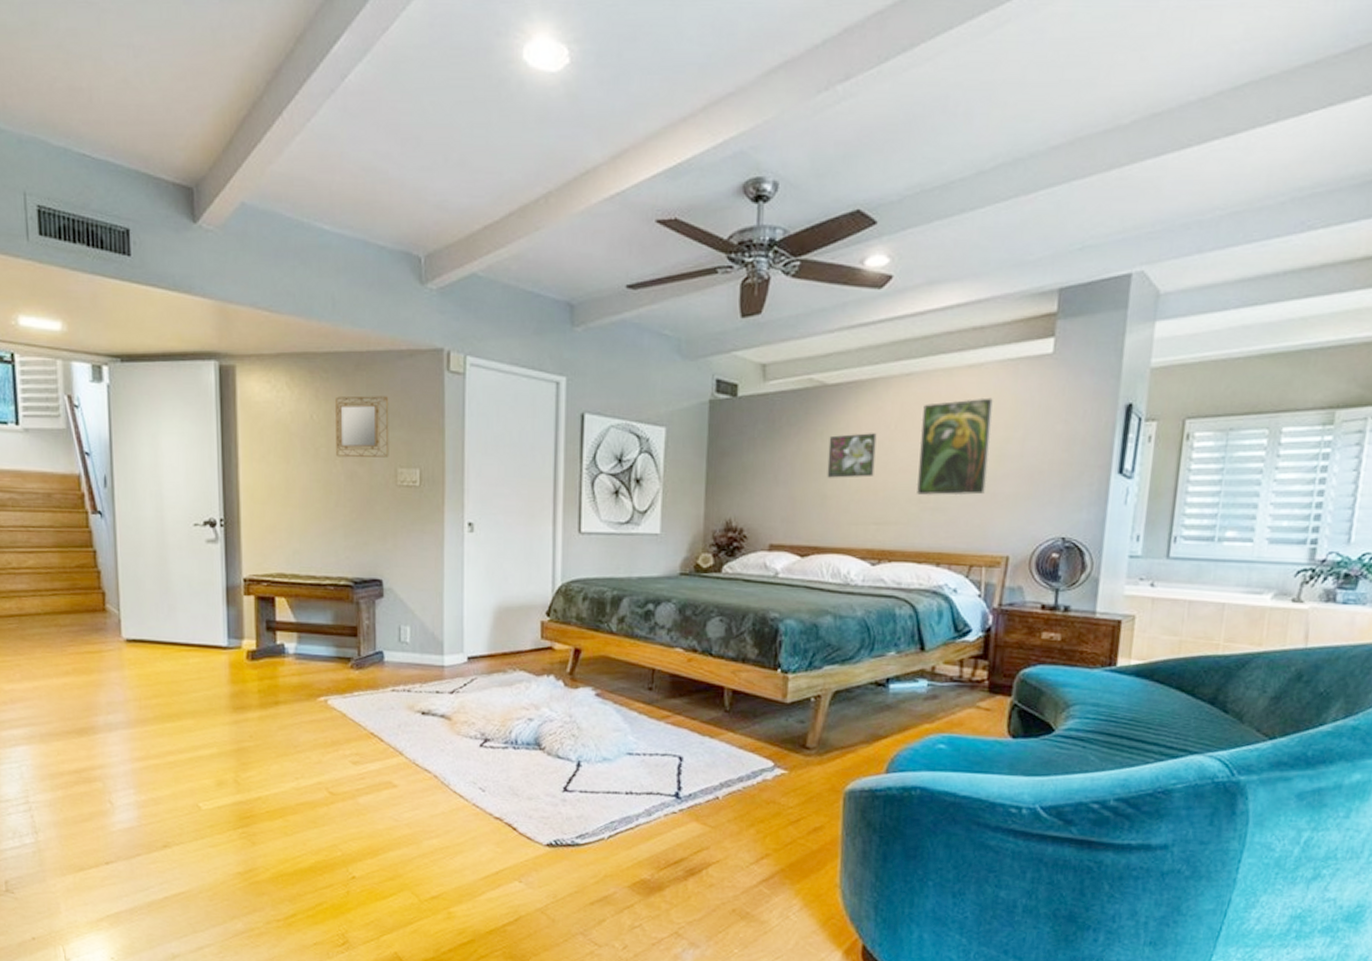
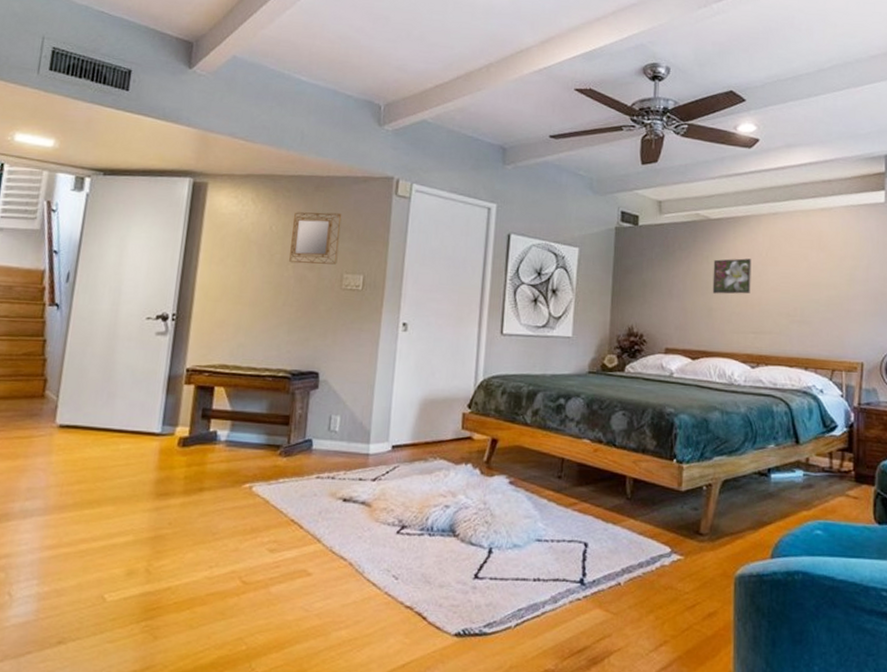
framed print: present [916,397,994,496] -> none [785,234,843,312]

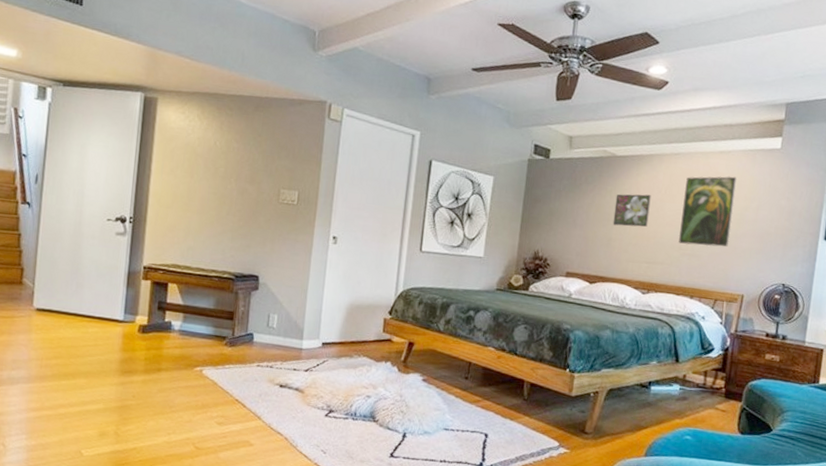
home mirror: present [289,212,342,265] -> none [232,129,280,180]
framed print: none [785,234,843,312] -> present [678,176,738,247]

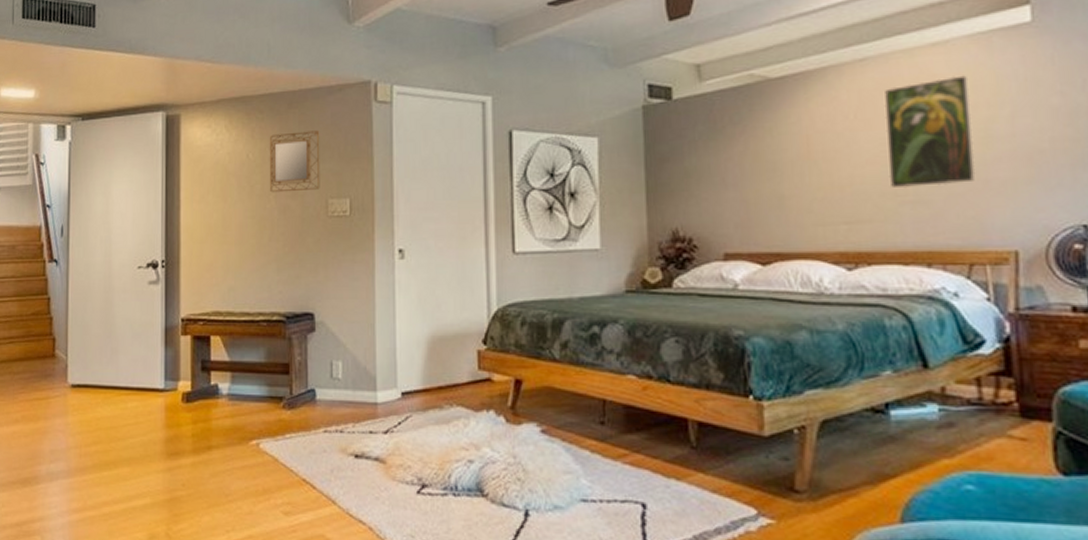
home mirror: none [232,129,280,180] -> present [269,130,320,193]
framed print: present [612,194,651,227] -> none [779,125,837,177]

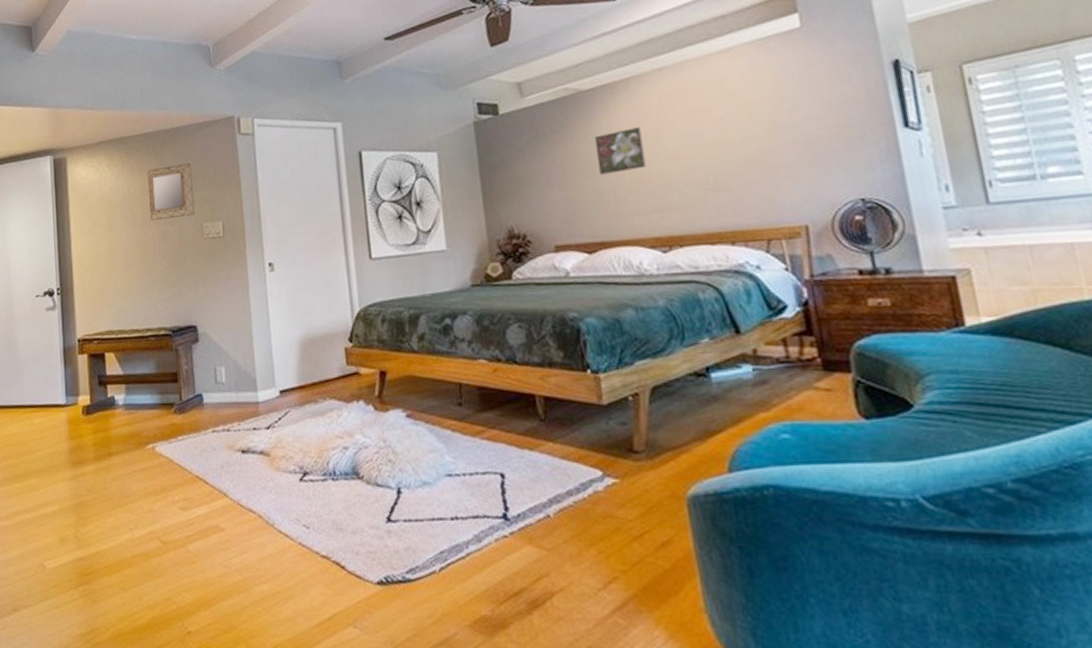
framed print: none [779,125,837,177] -> present [594,127,646,175]
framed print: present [884,75,975,187] -> none [681,77,765,178]

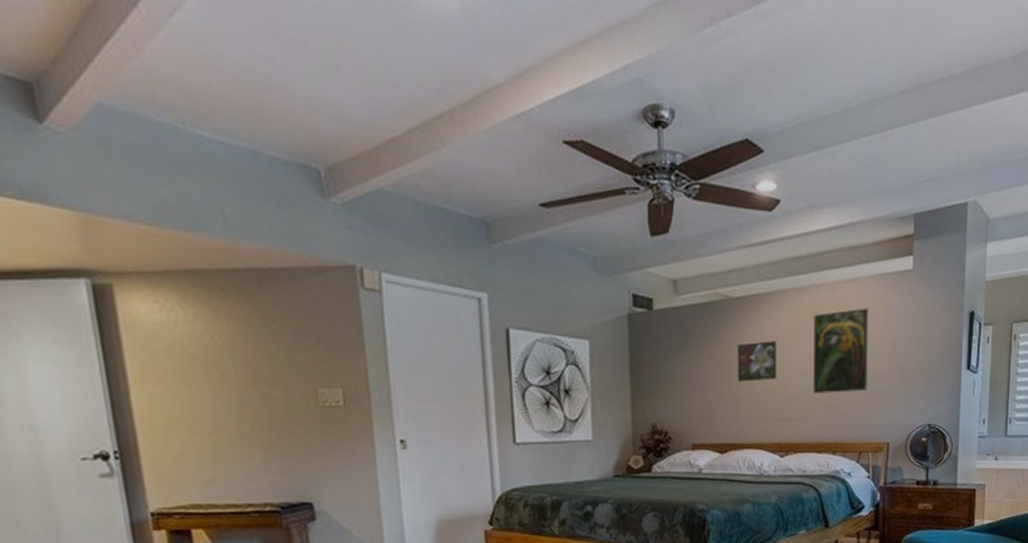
home mirror: present [147,163,195,221] -> none [238,315,307,380]
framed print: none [681,77,765,178] -> present [812,308,870,393]

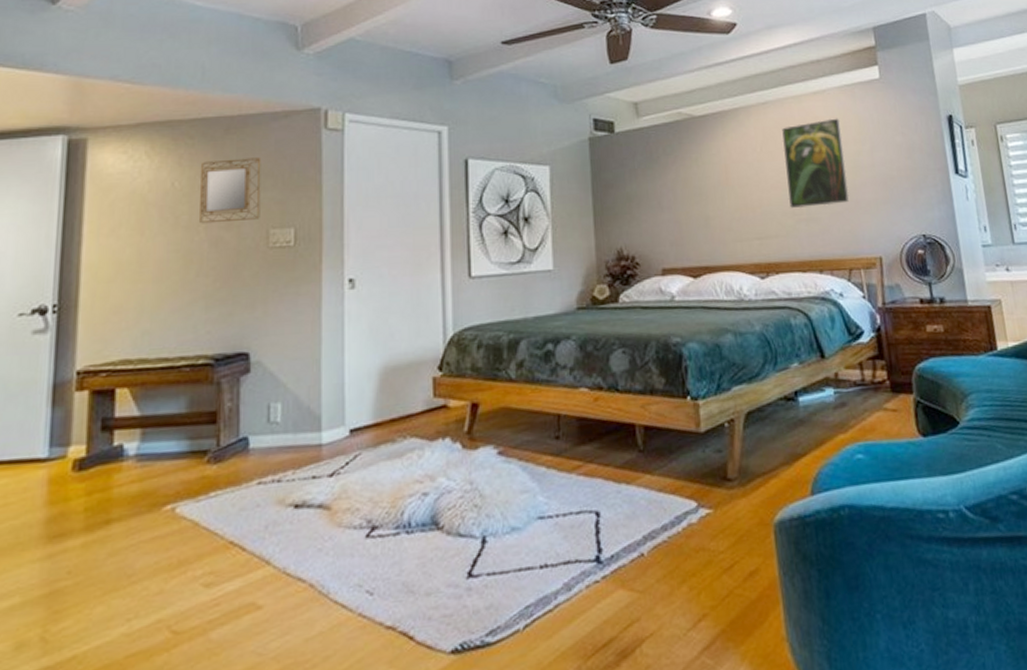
home mirror: none [238,315,307,380] -> present [200,157,261,224]
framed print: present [737,341,777,382] -> none [704,156,749,200]

